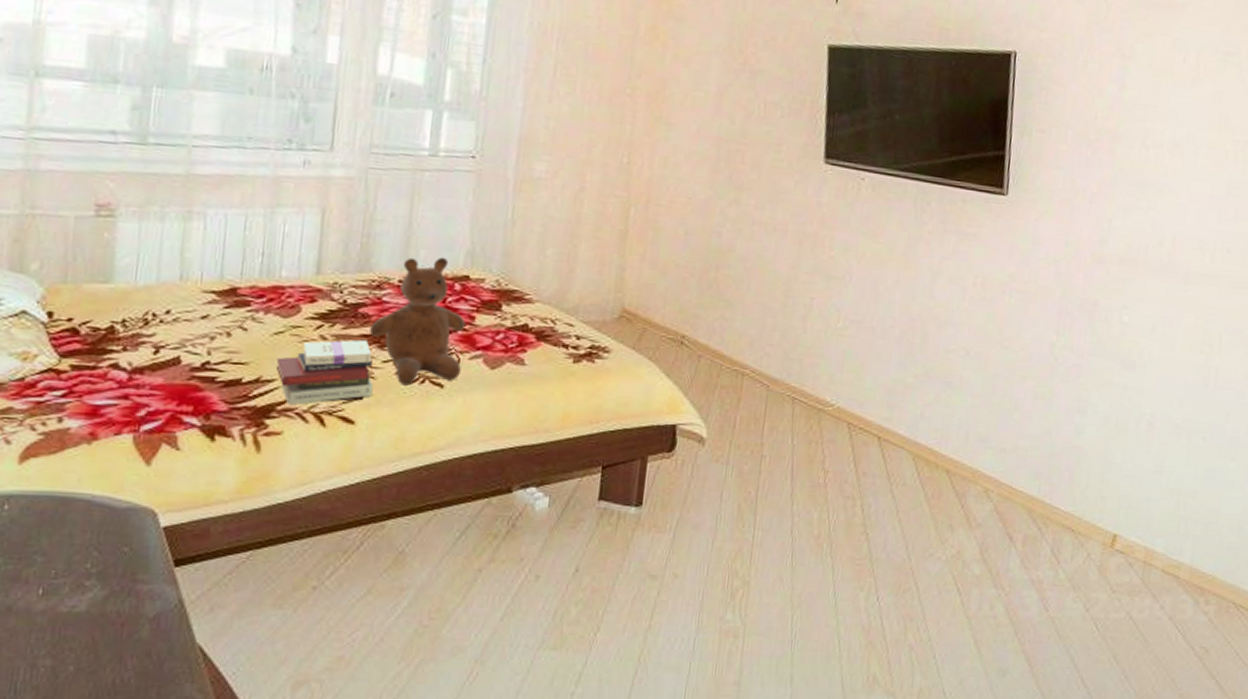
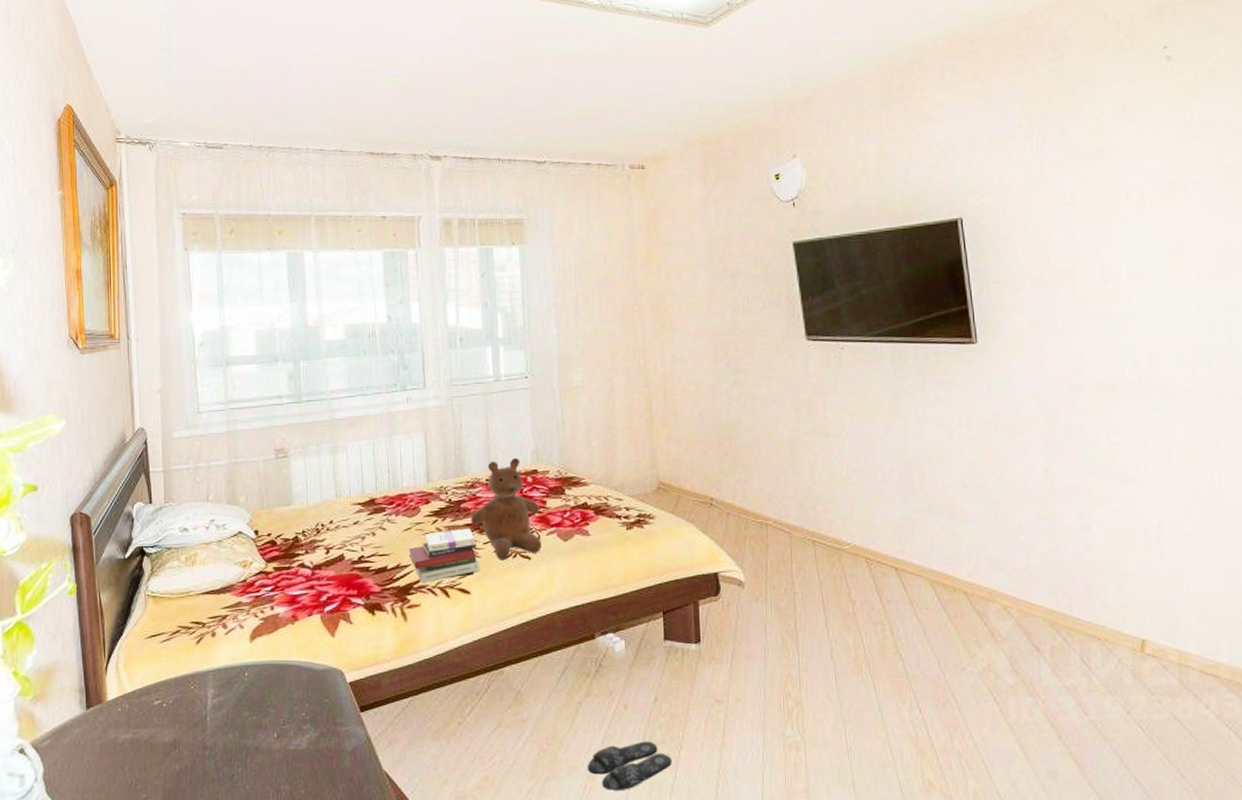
slippers: none [477,619,585,678] -> present [588,741,672,790]

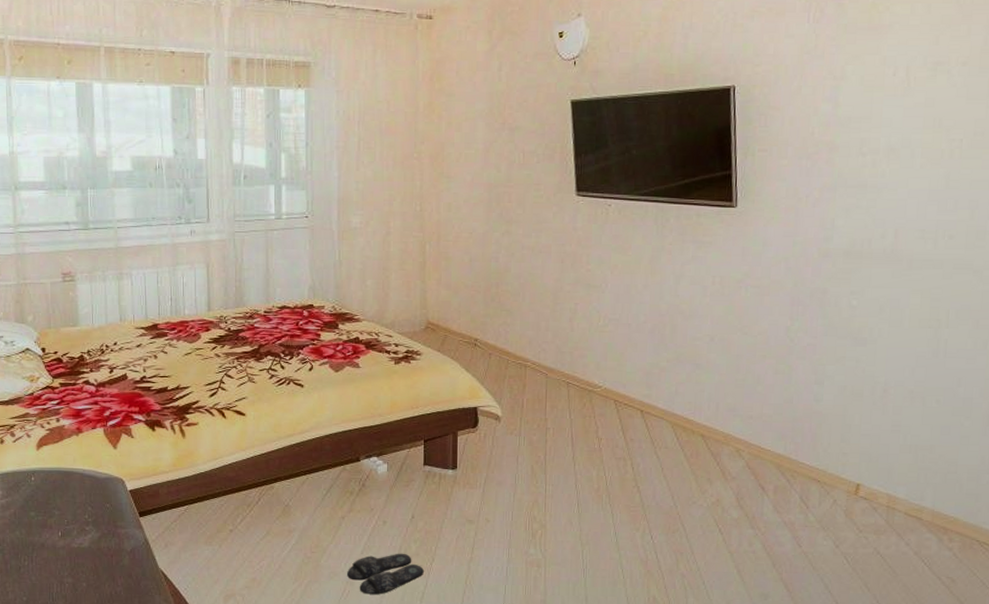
books: present [408,528,479,583] -> none [188,355,255,404]
teddy bear: present [471,457,542,560] -> none [249,292,314,387]

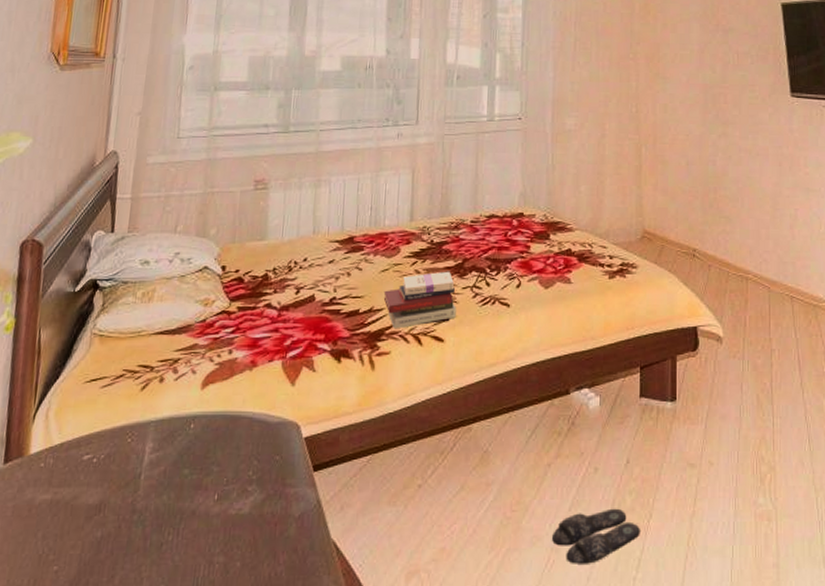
books: none [188,355,255,404] -> present [383,271,456,329]

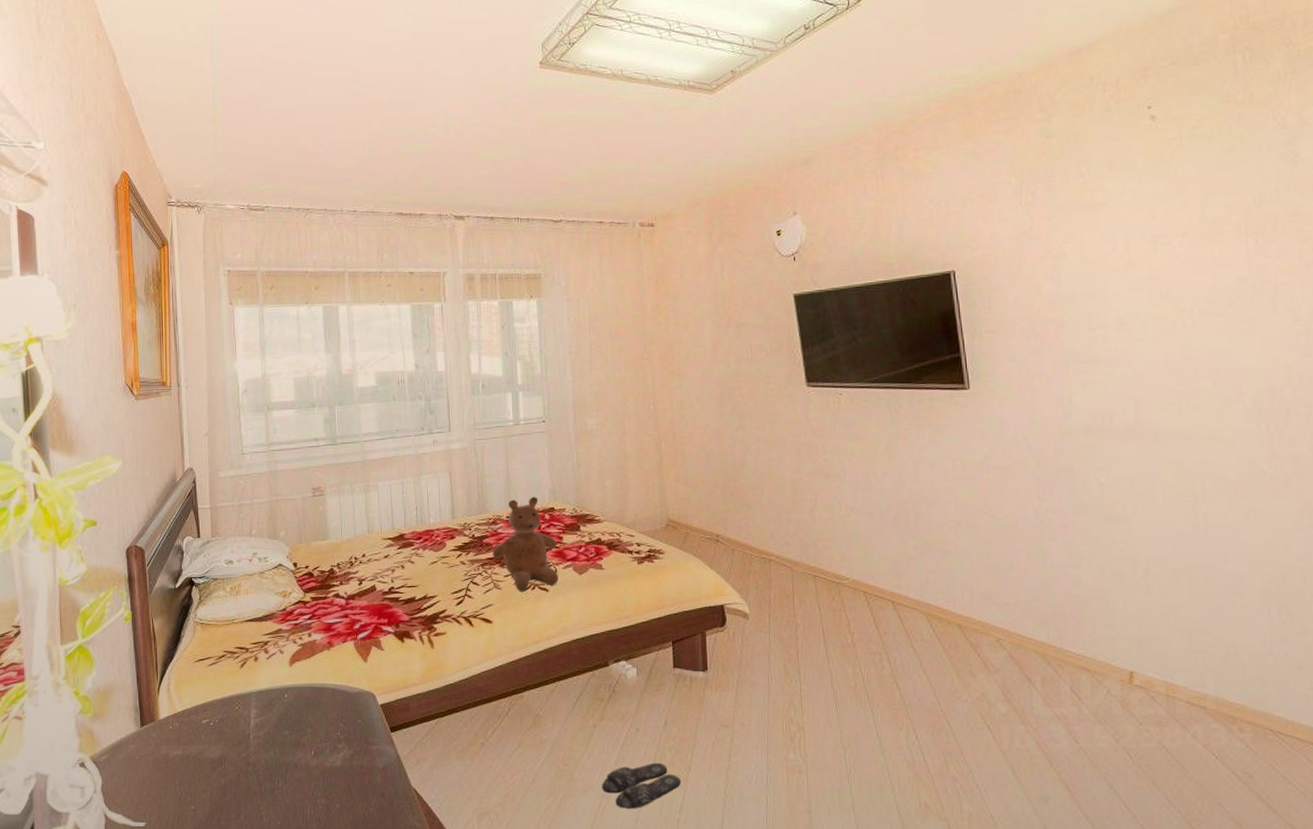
books: present [383,271,456,329] -> none [435,561,501,613]
teddy bear: none [452,199,524,307] -> present [493,496,559,592]

